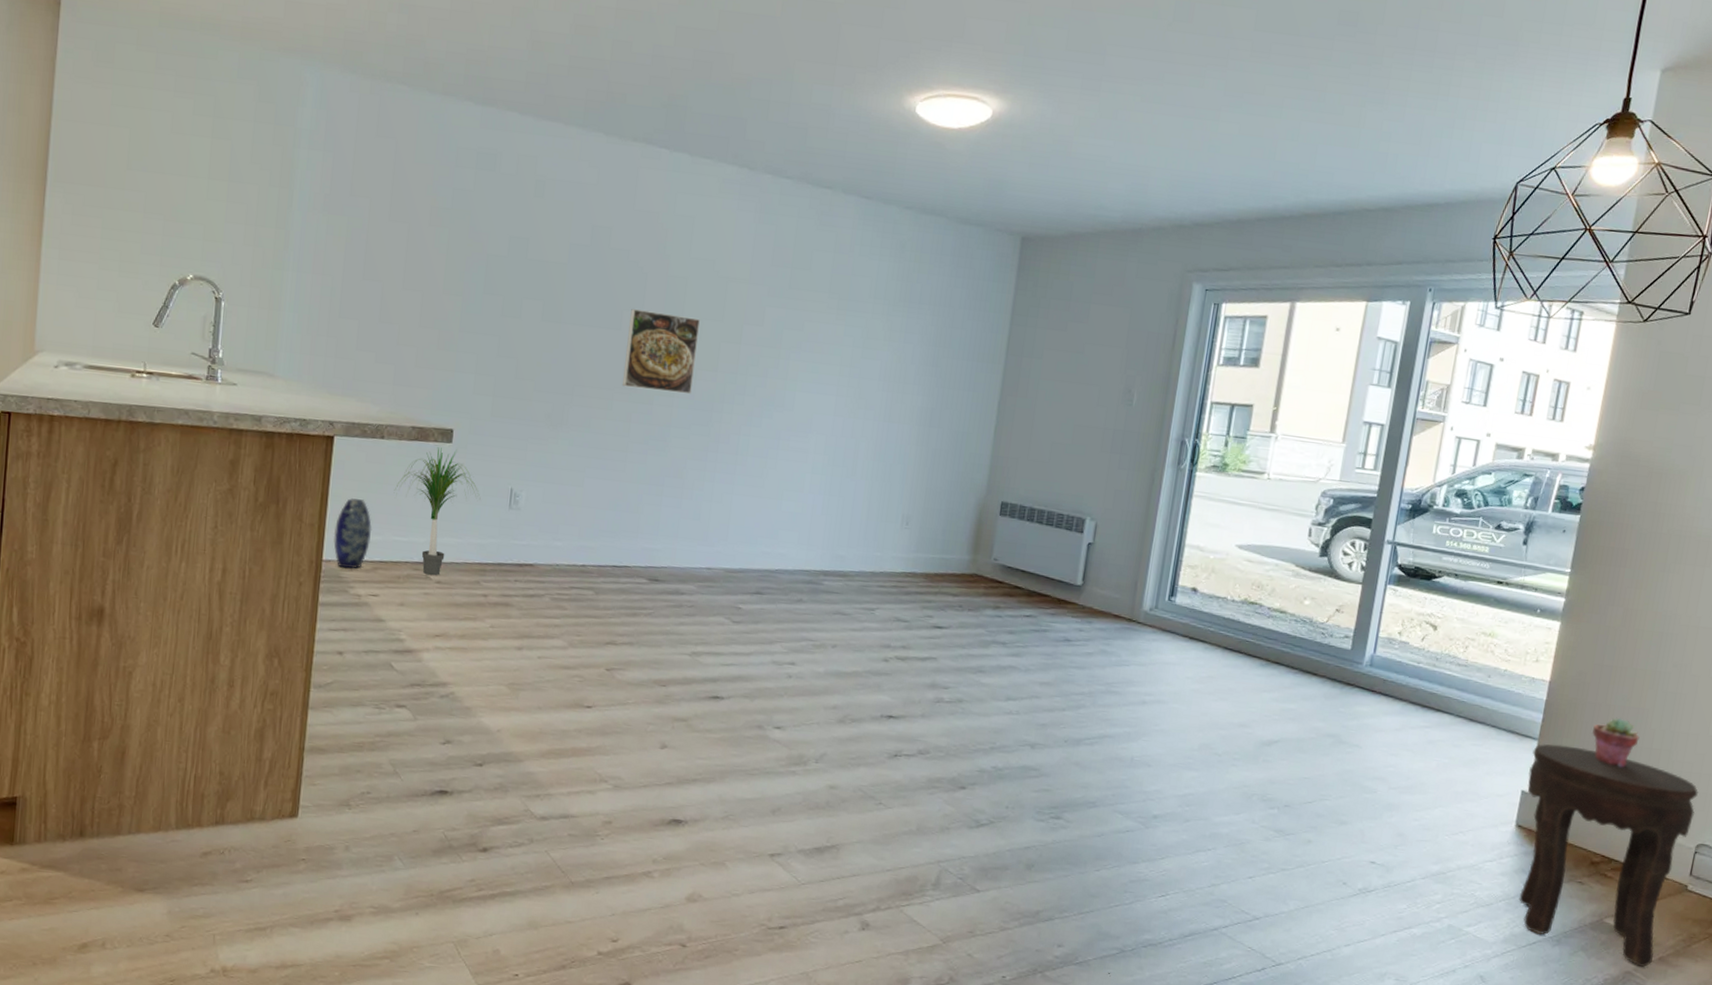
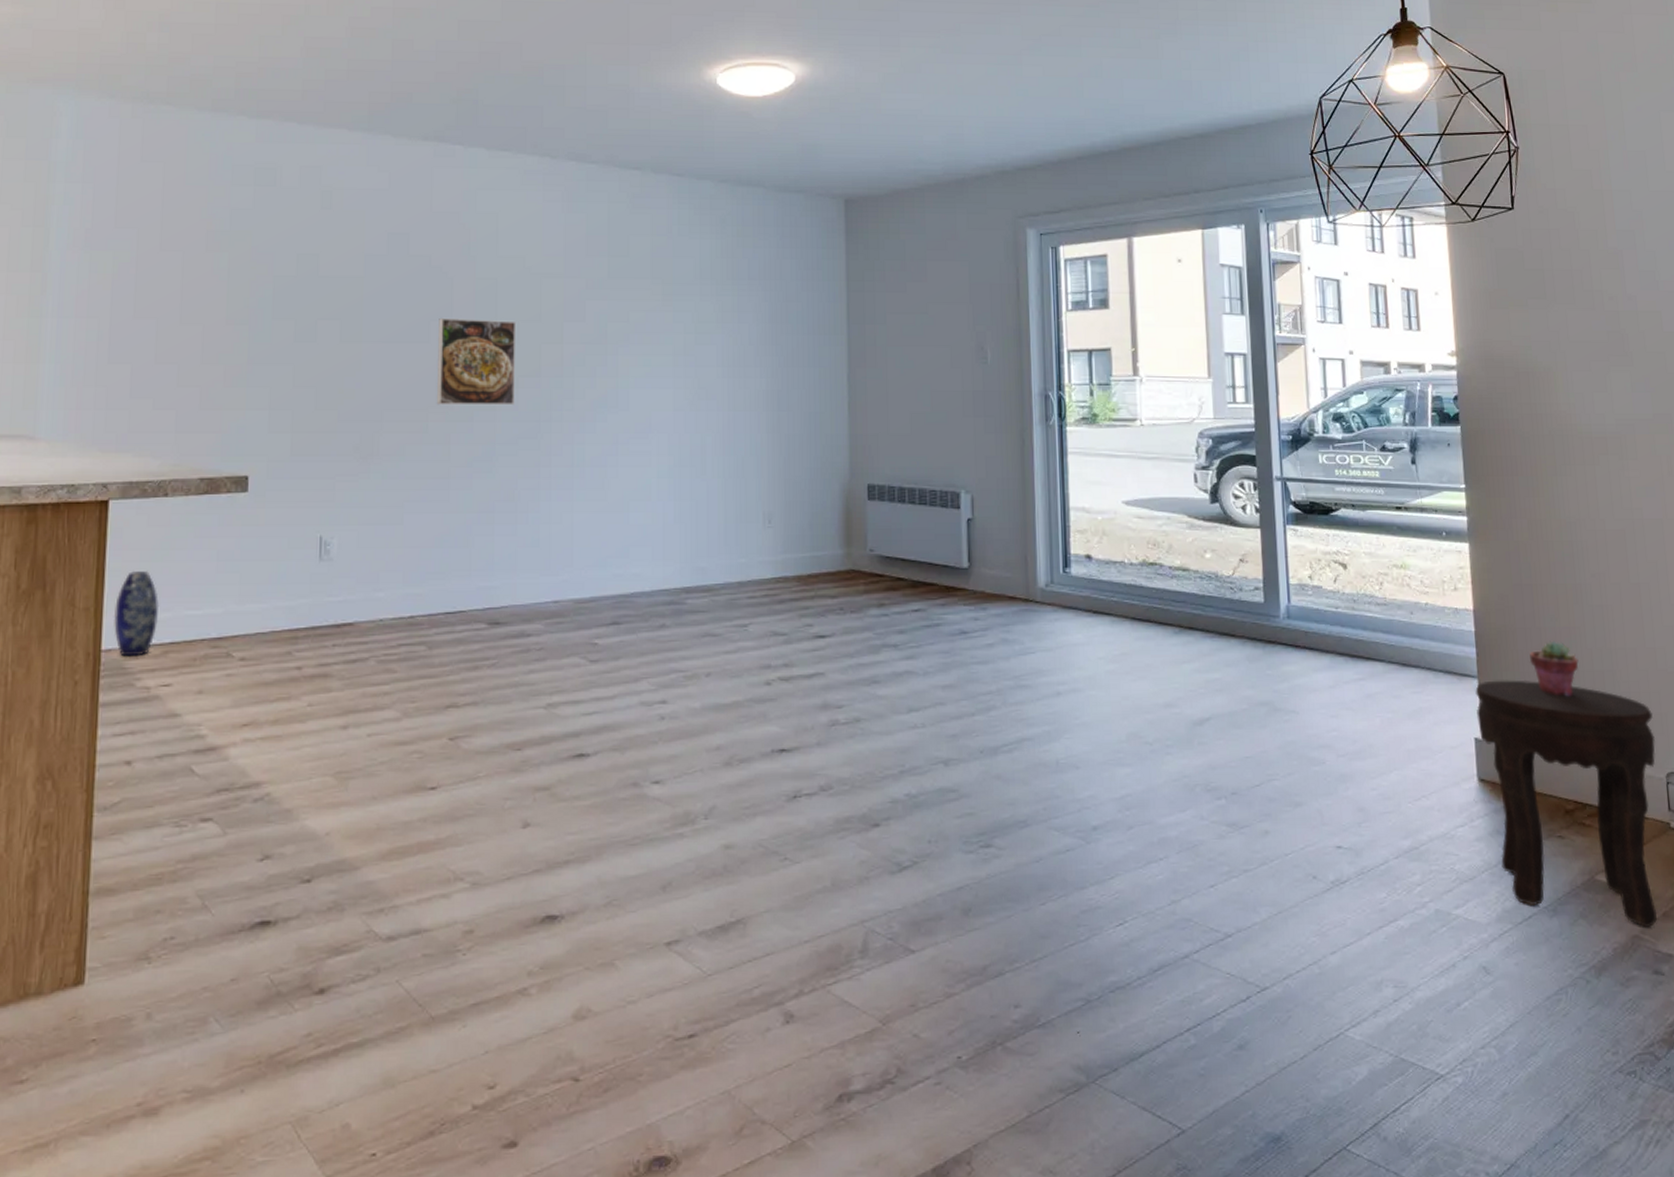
potted plant: present [393,447,481,576] -> none [183,499,286,652]

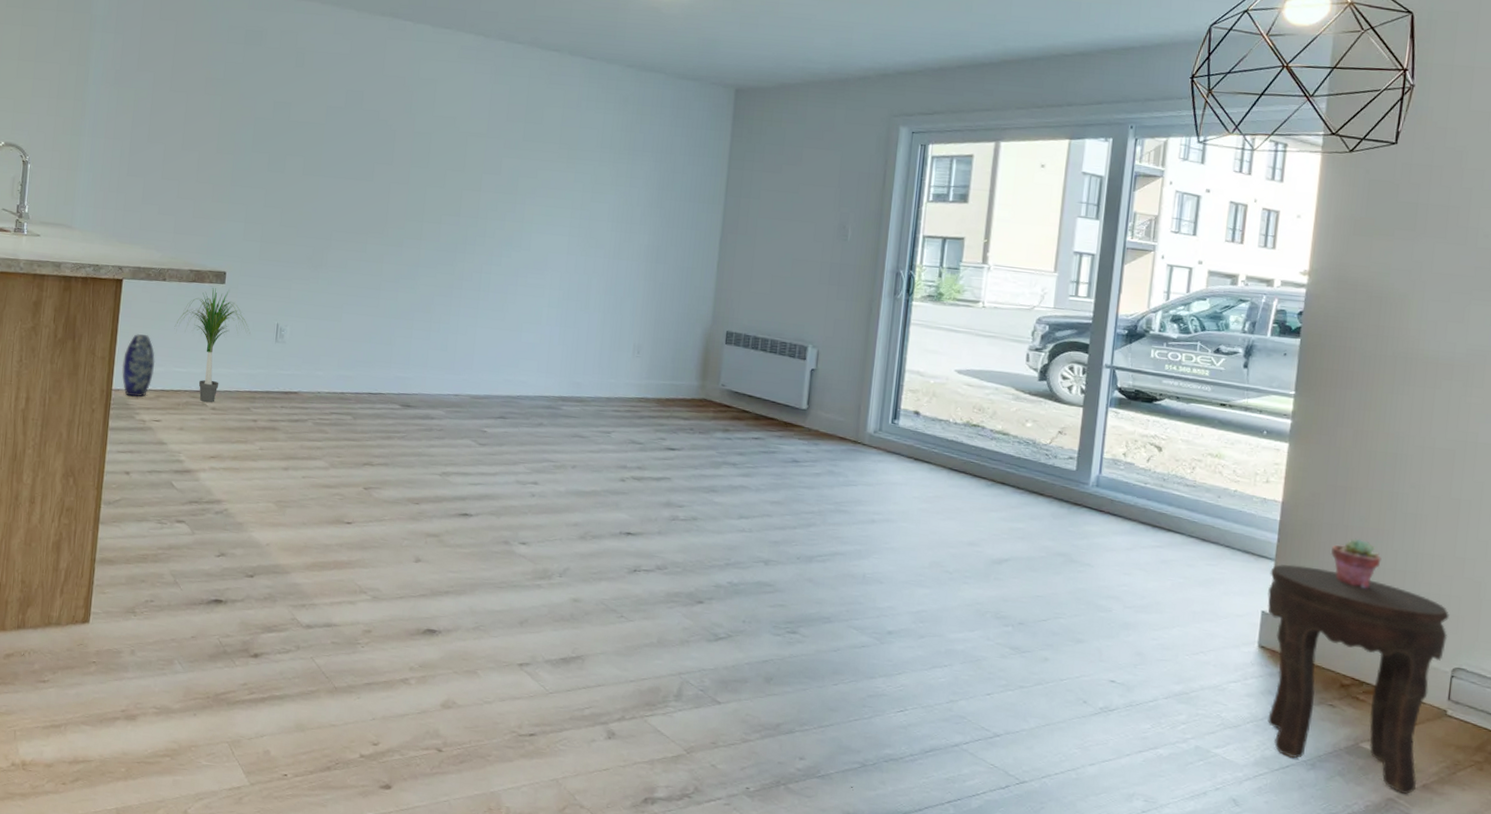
potted plant: none [183,499,286,652] -> present [174,288,251,403]
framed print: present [437,319,517,406] -> none [375,162,444,237]

